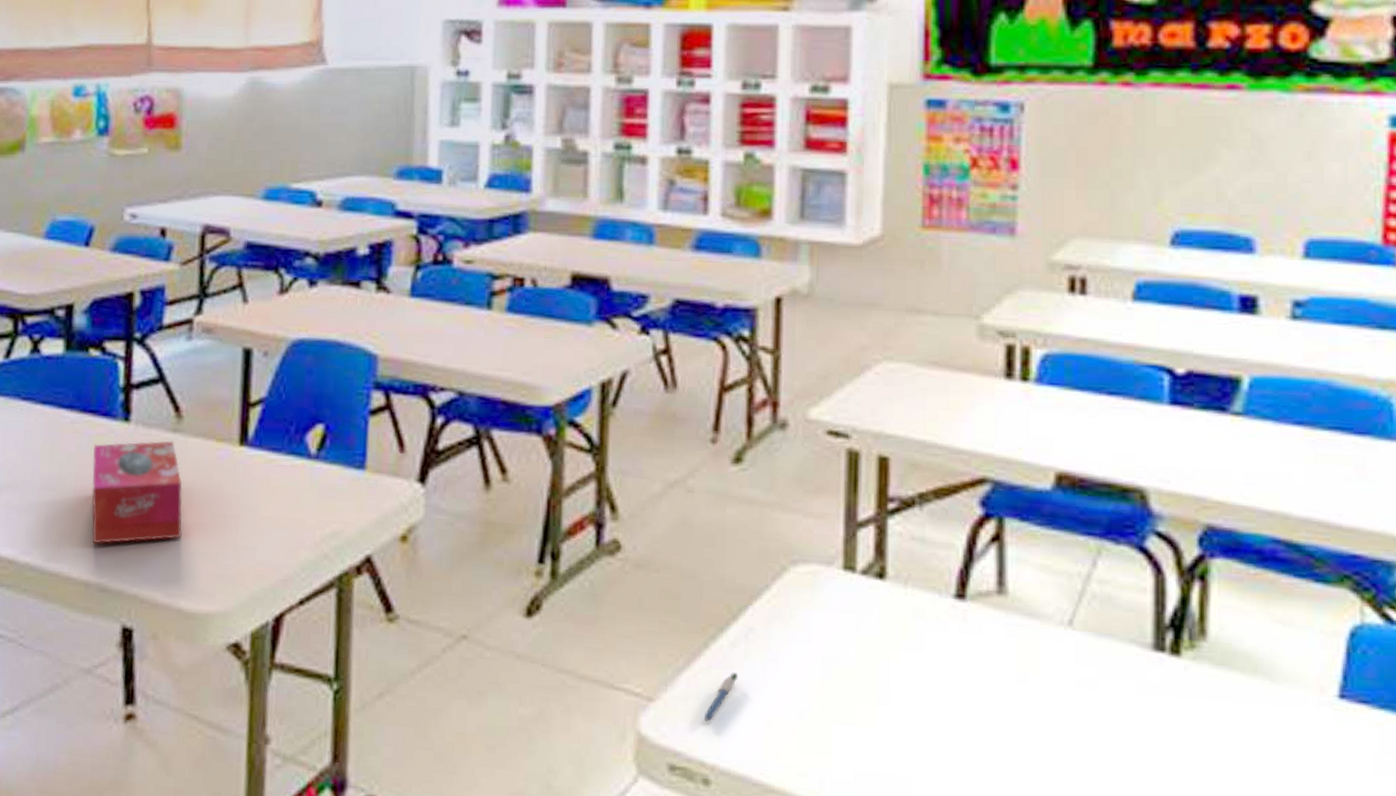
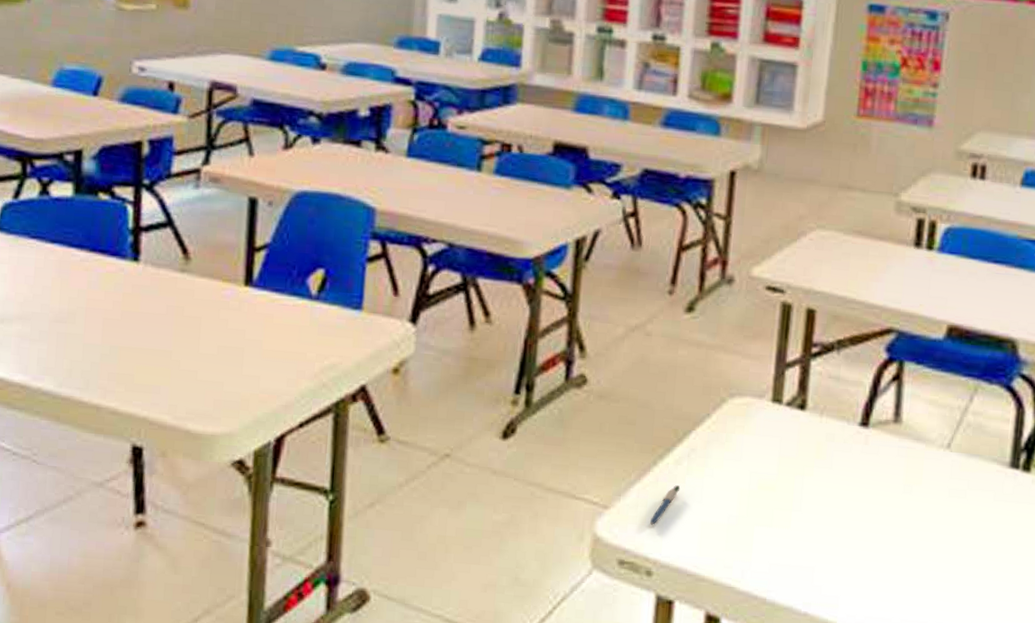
tissue box: present [91,441,183,544] -> none [102,280,190,372]

